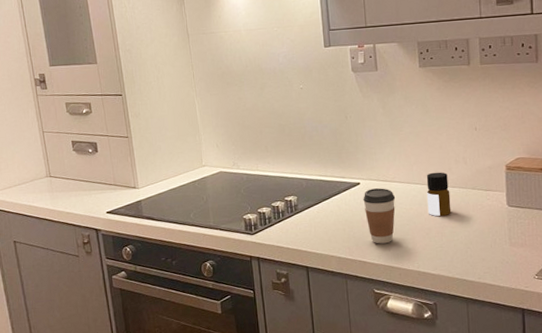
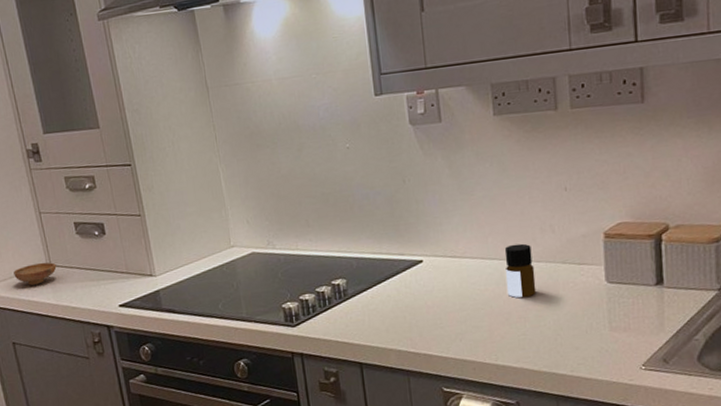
bowl: none [18,173,55,193] -> present [14,262,57,285]
coffee cup: present [363,188,396,244] -> none [427,265,467,334]

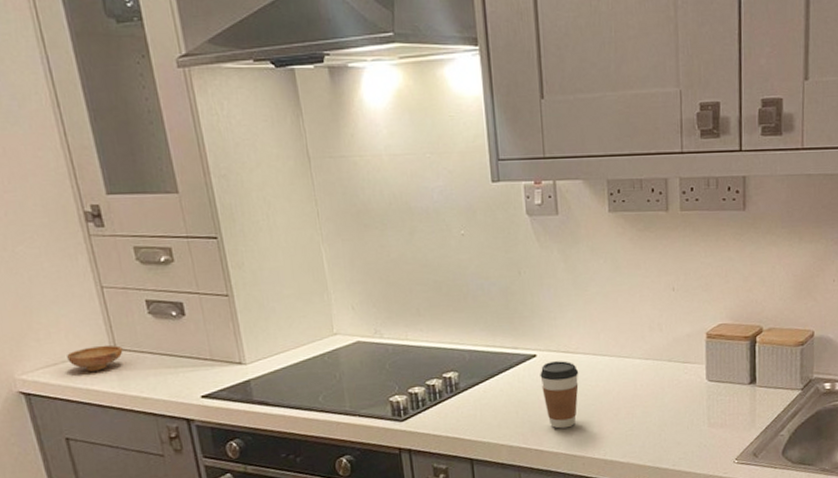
coffee cup: none [427,265,467,334] -> present [540,361,579,429]
bottle: present [504,243,537,298] -> none [615,341,644,394]

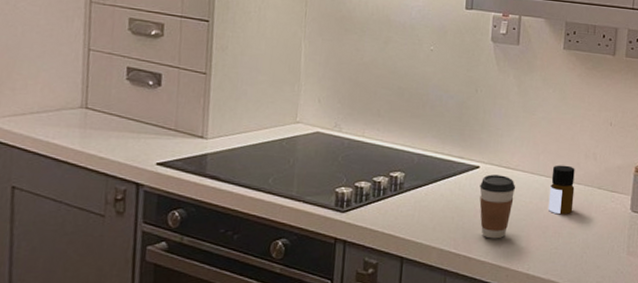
bowl: present [67,345,123,371] -> none [36,102,93,126]
bottle: none [615,341,644,394] -> present [548,165,575,214]

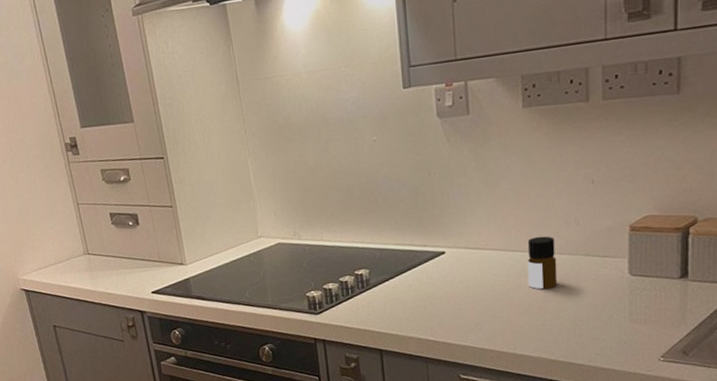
coffee cup: present [479,174,516,239] -> none [448,257,489,323]

